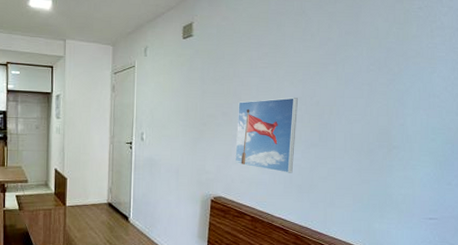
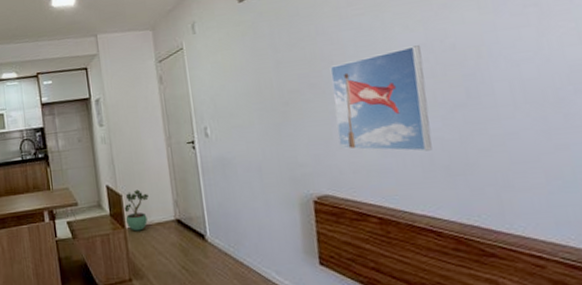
potted plant: none [67,175,89,209] -> present [124,189,149,231]

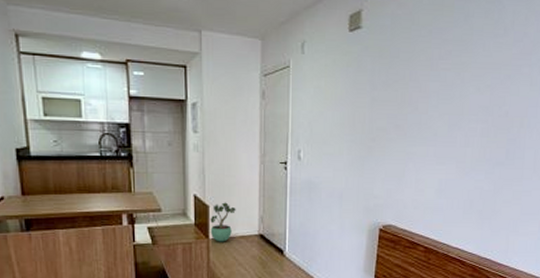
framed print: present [330,45,432,152] -> none [408,107,484,197]

